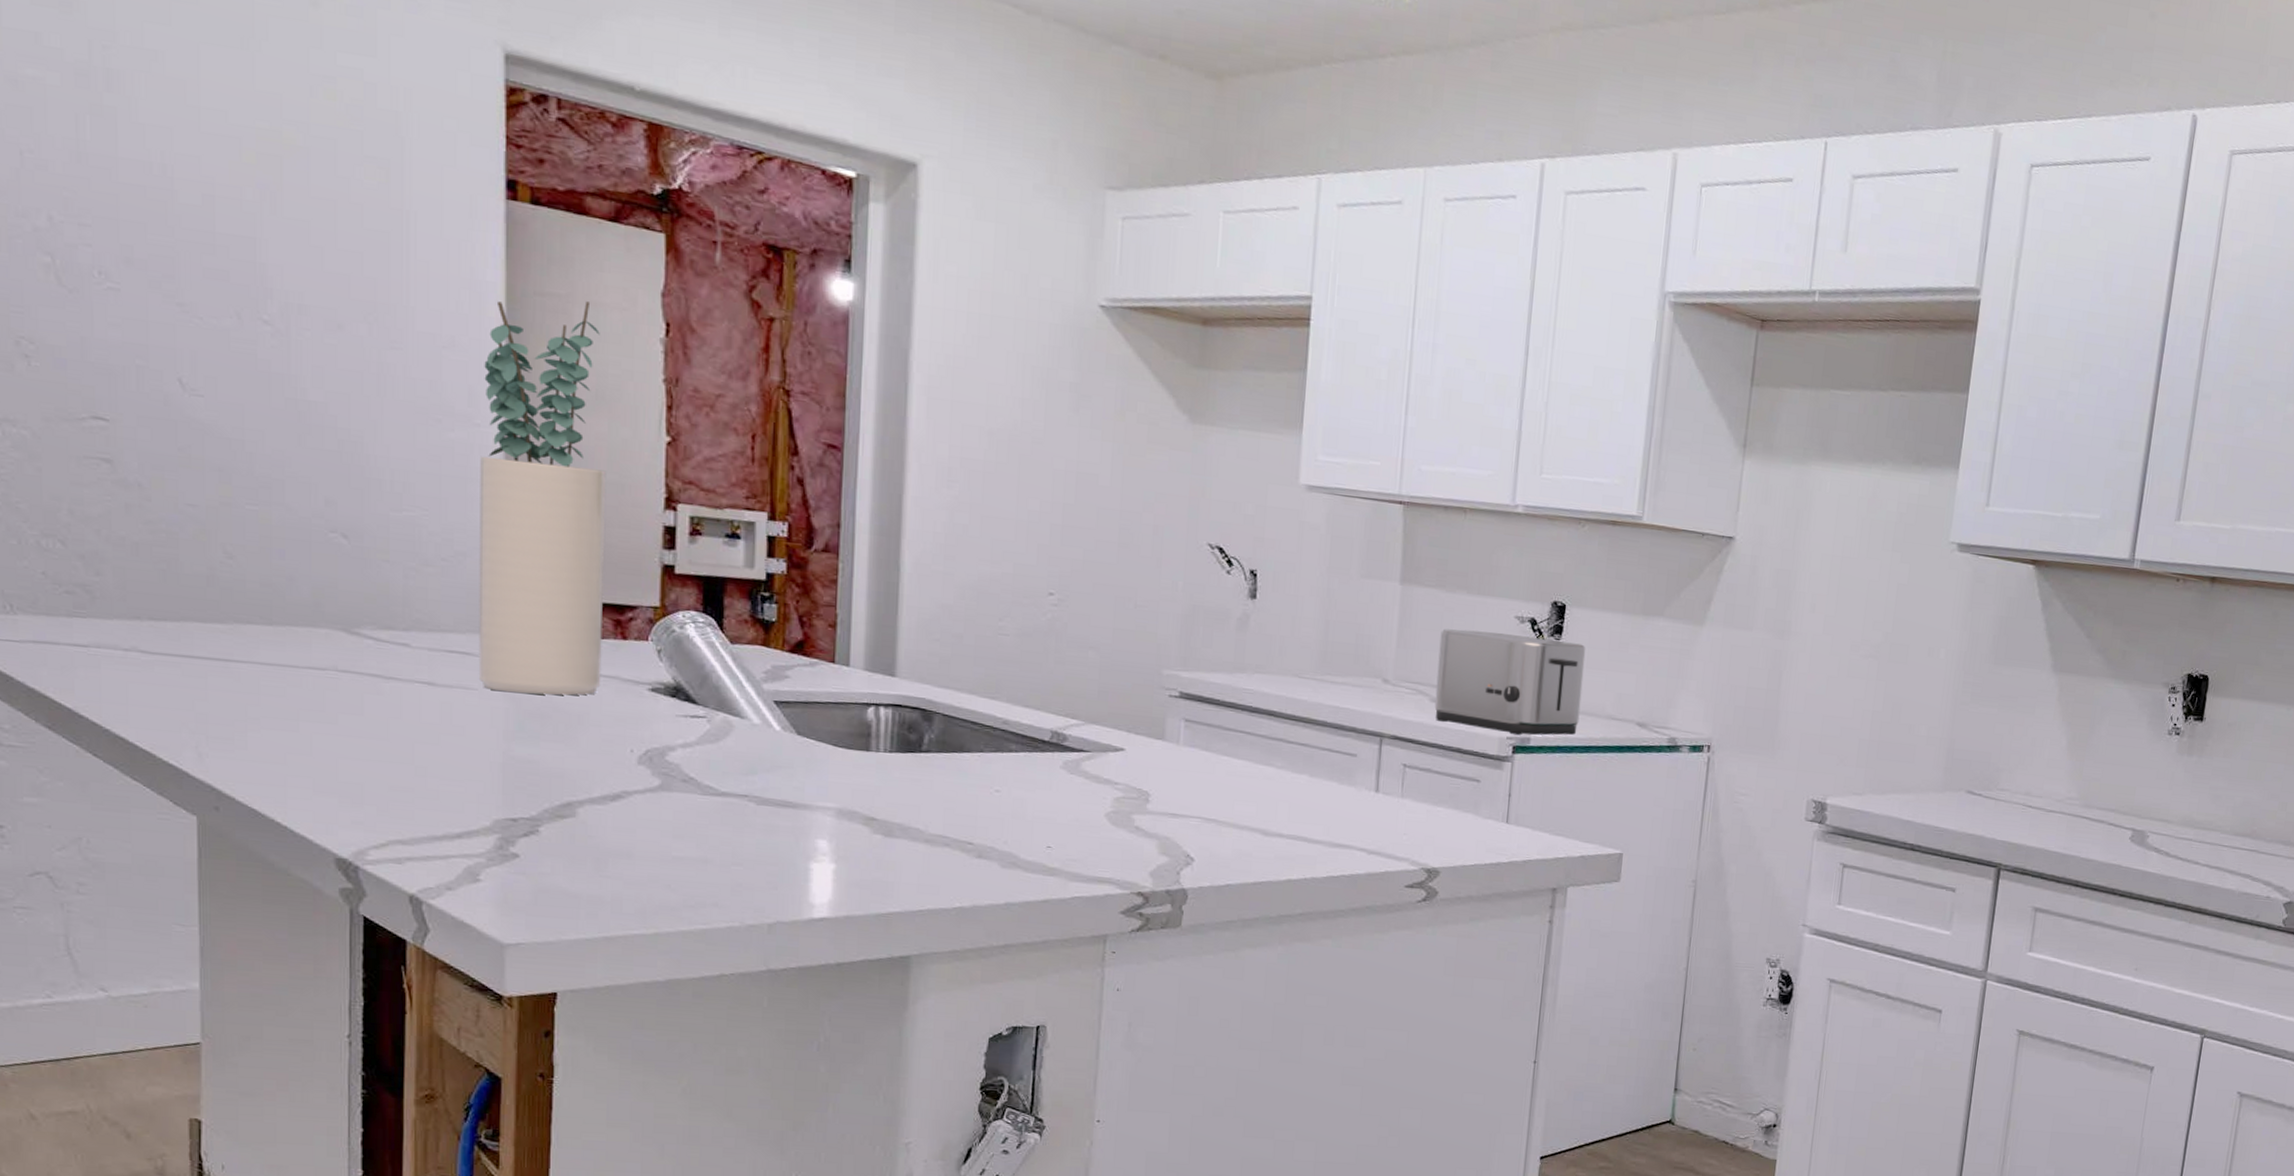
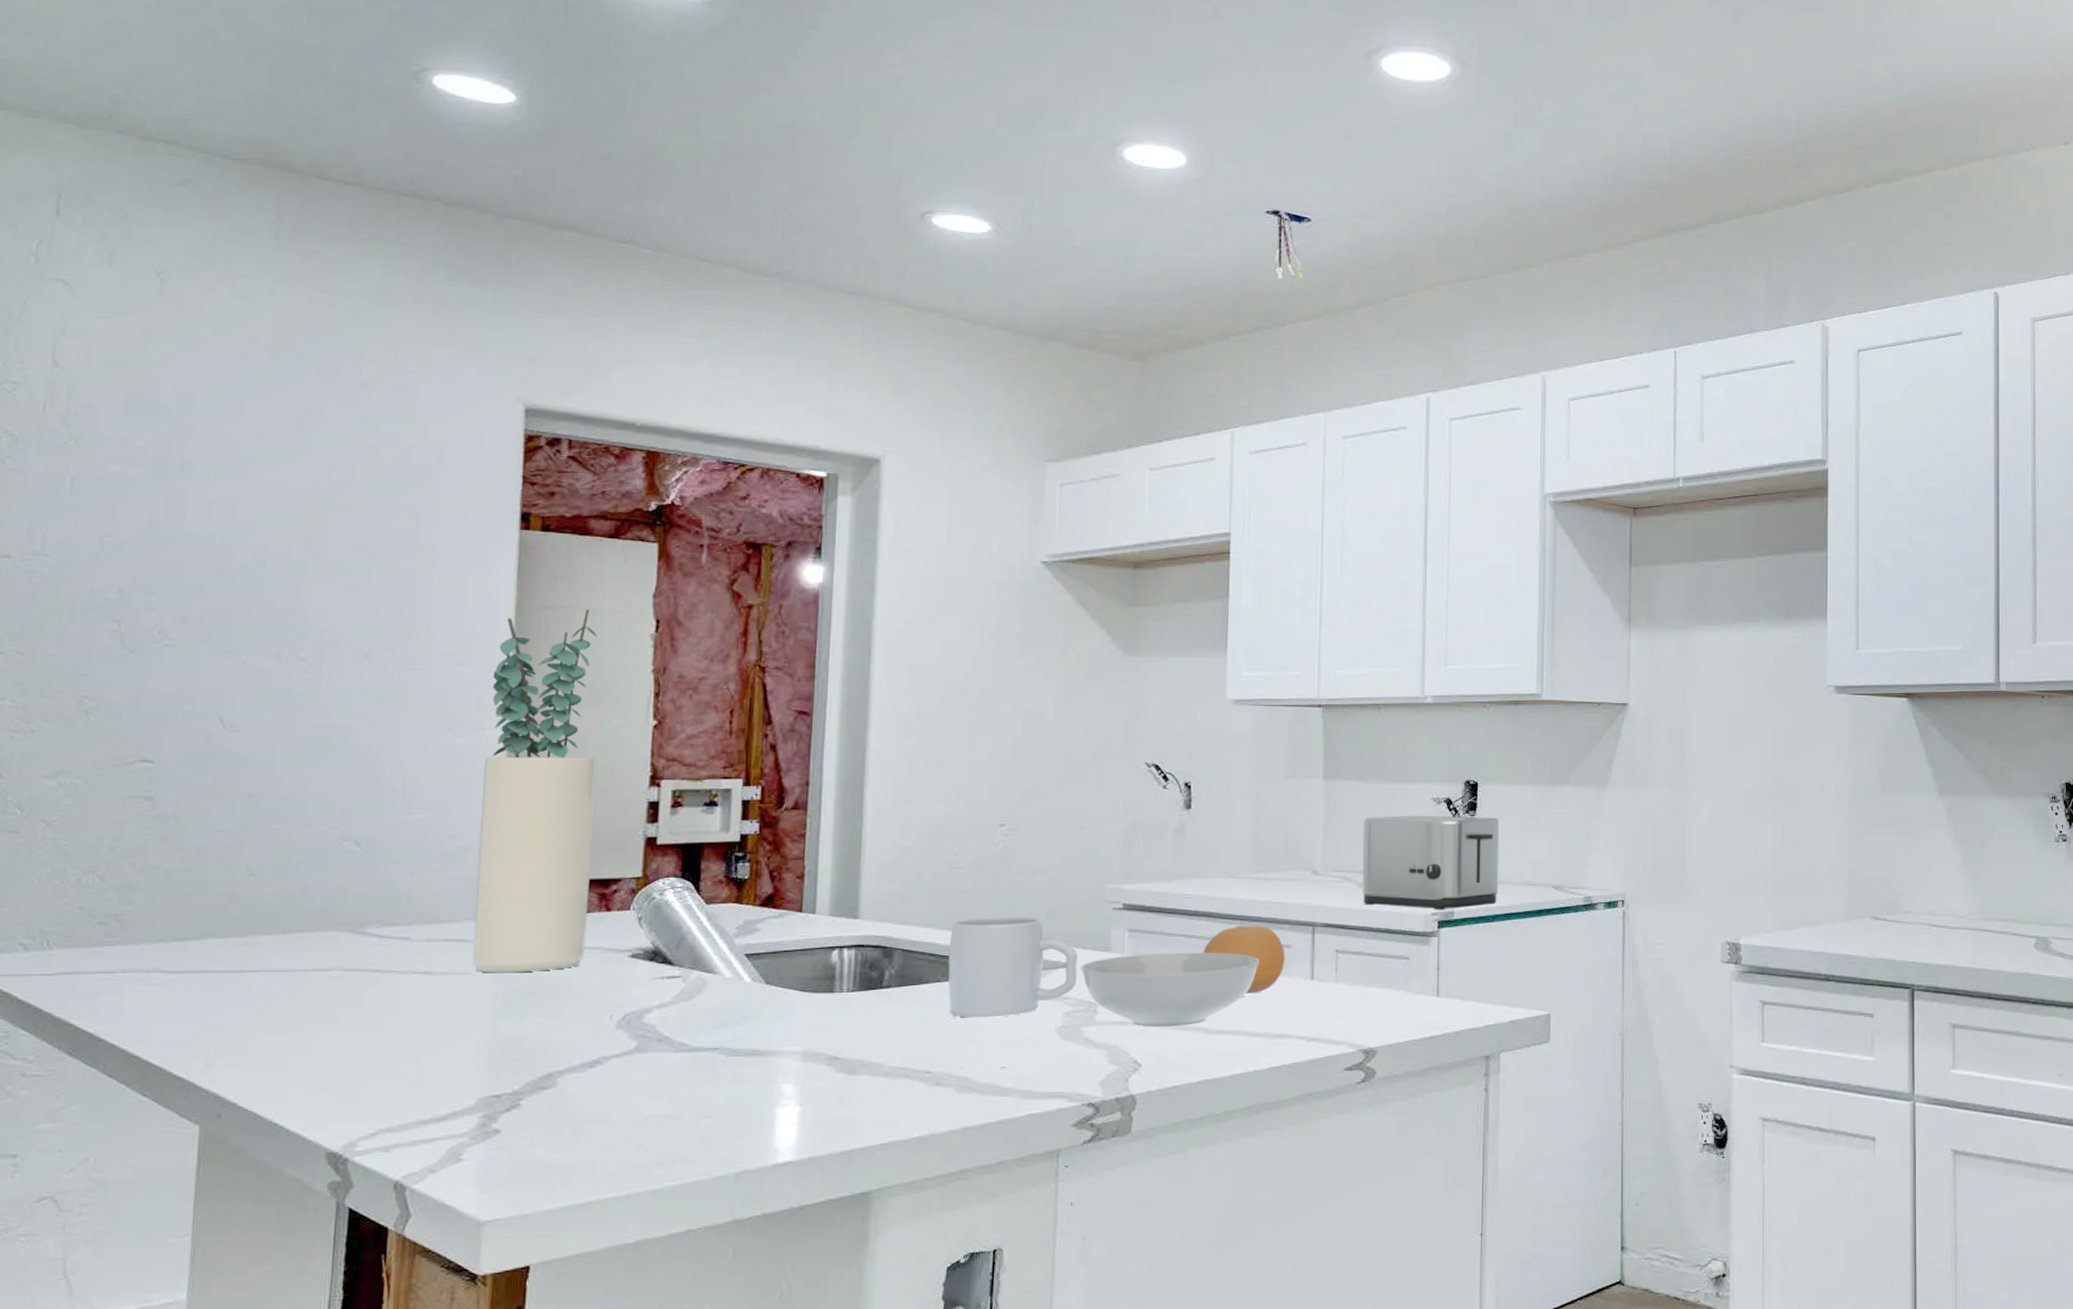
mug: none [991,689,1130,796] -> present [947,917,1078,1018]
bowl: none [1132,746,1323,825] -> present [1080,952,1260,1028]
fruit: none [1263,728,1350,800] -> present [1203,925,1285,994]

